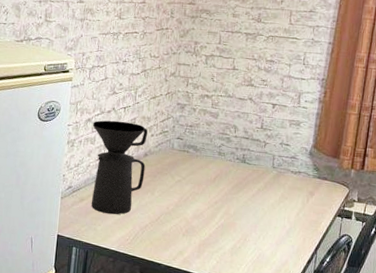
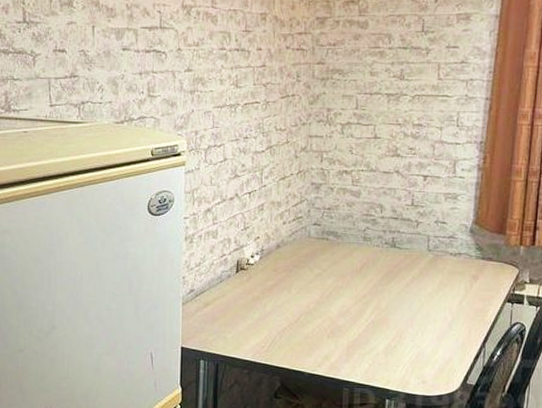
coffee maker: present [91,120,148,215] -> none [213,208,279,319]

